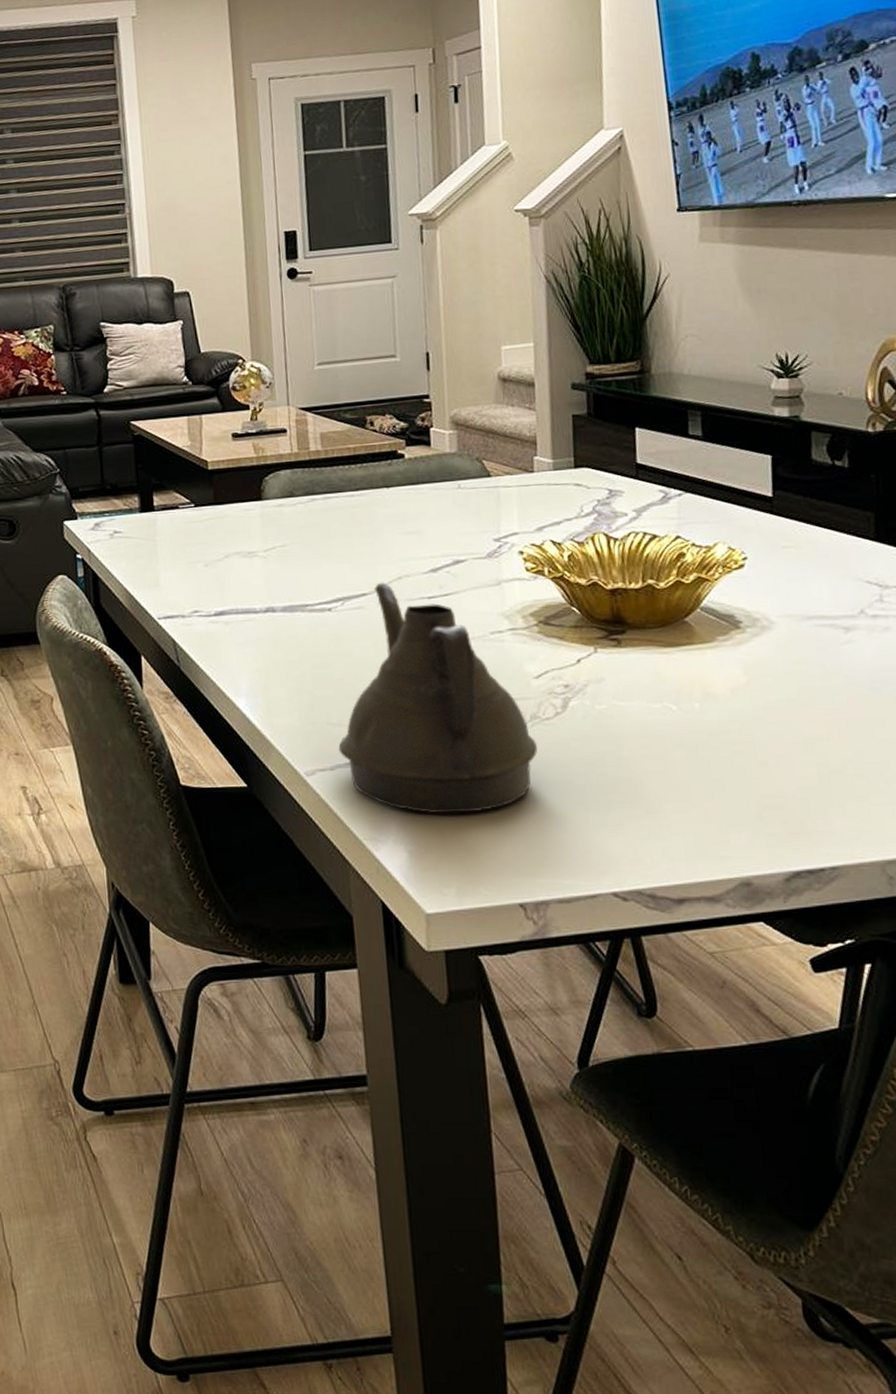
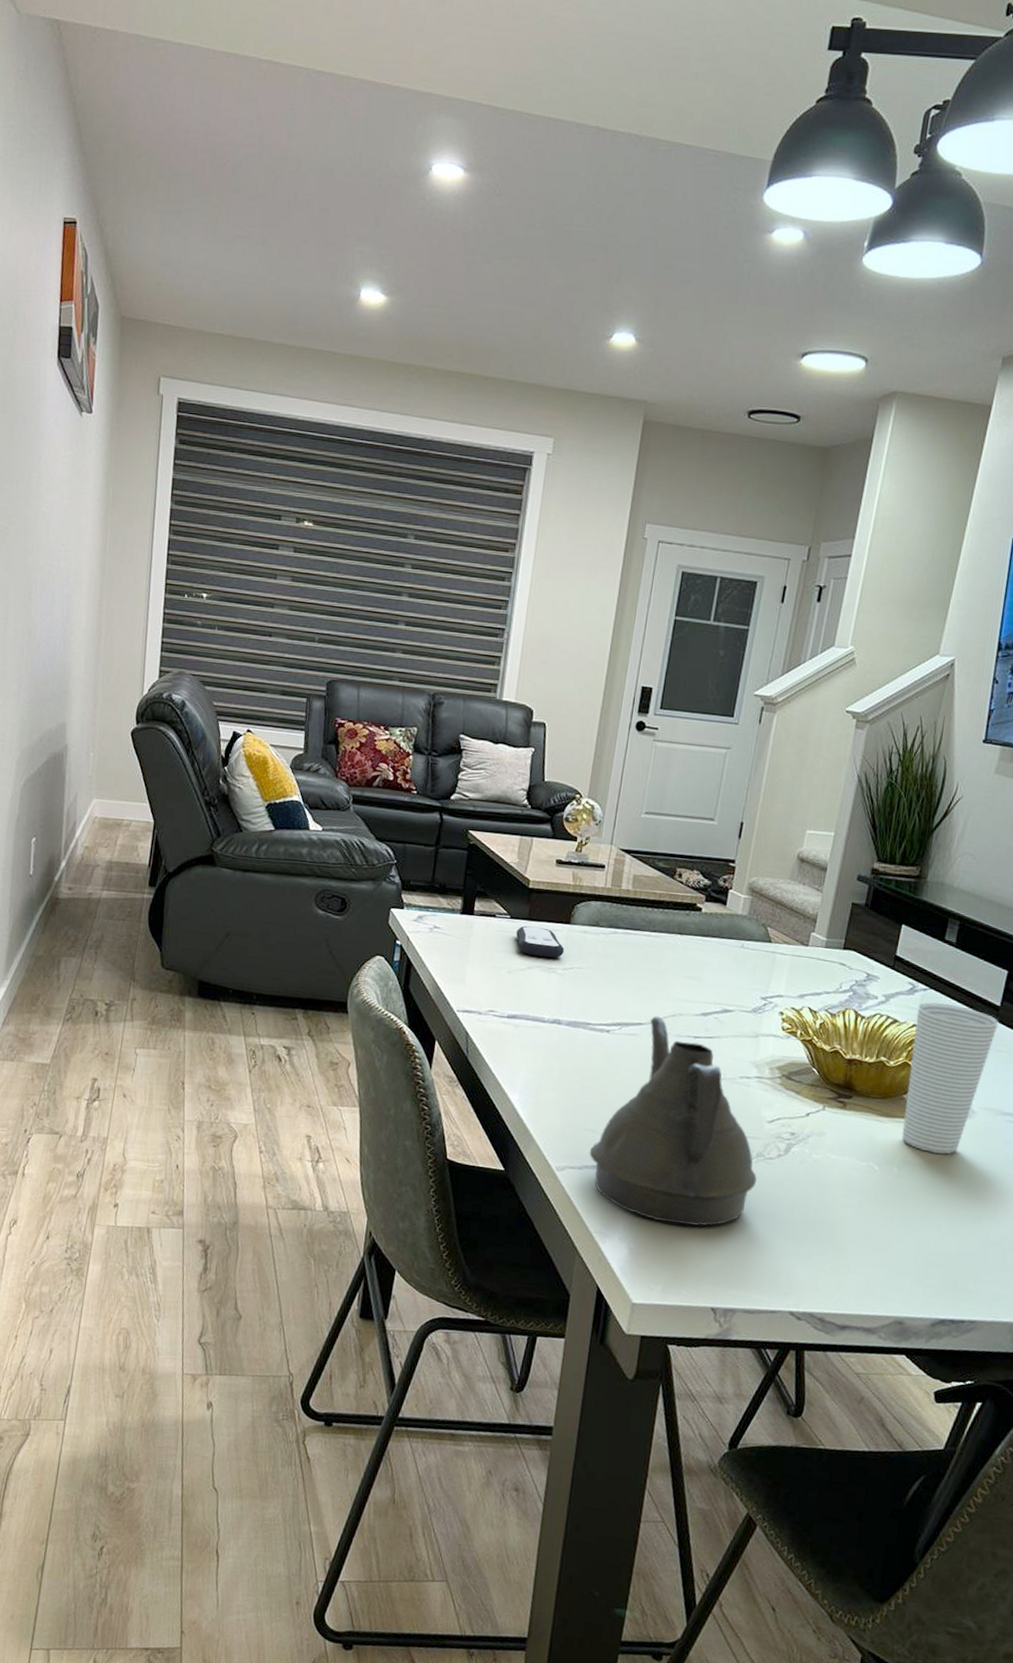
remote control: none [205,510,262,543] -> present [516,925,565,958]
cup: none [676,505,776,678] -> present [901,1002,999,1155]

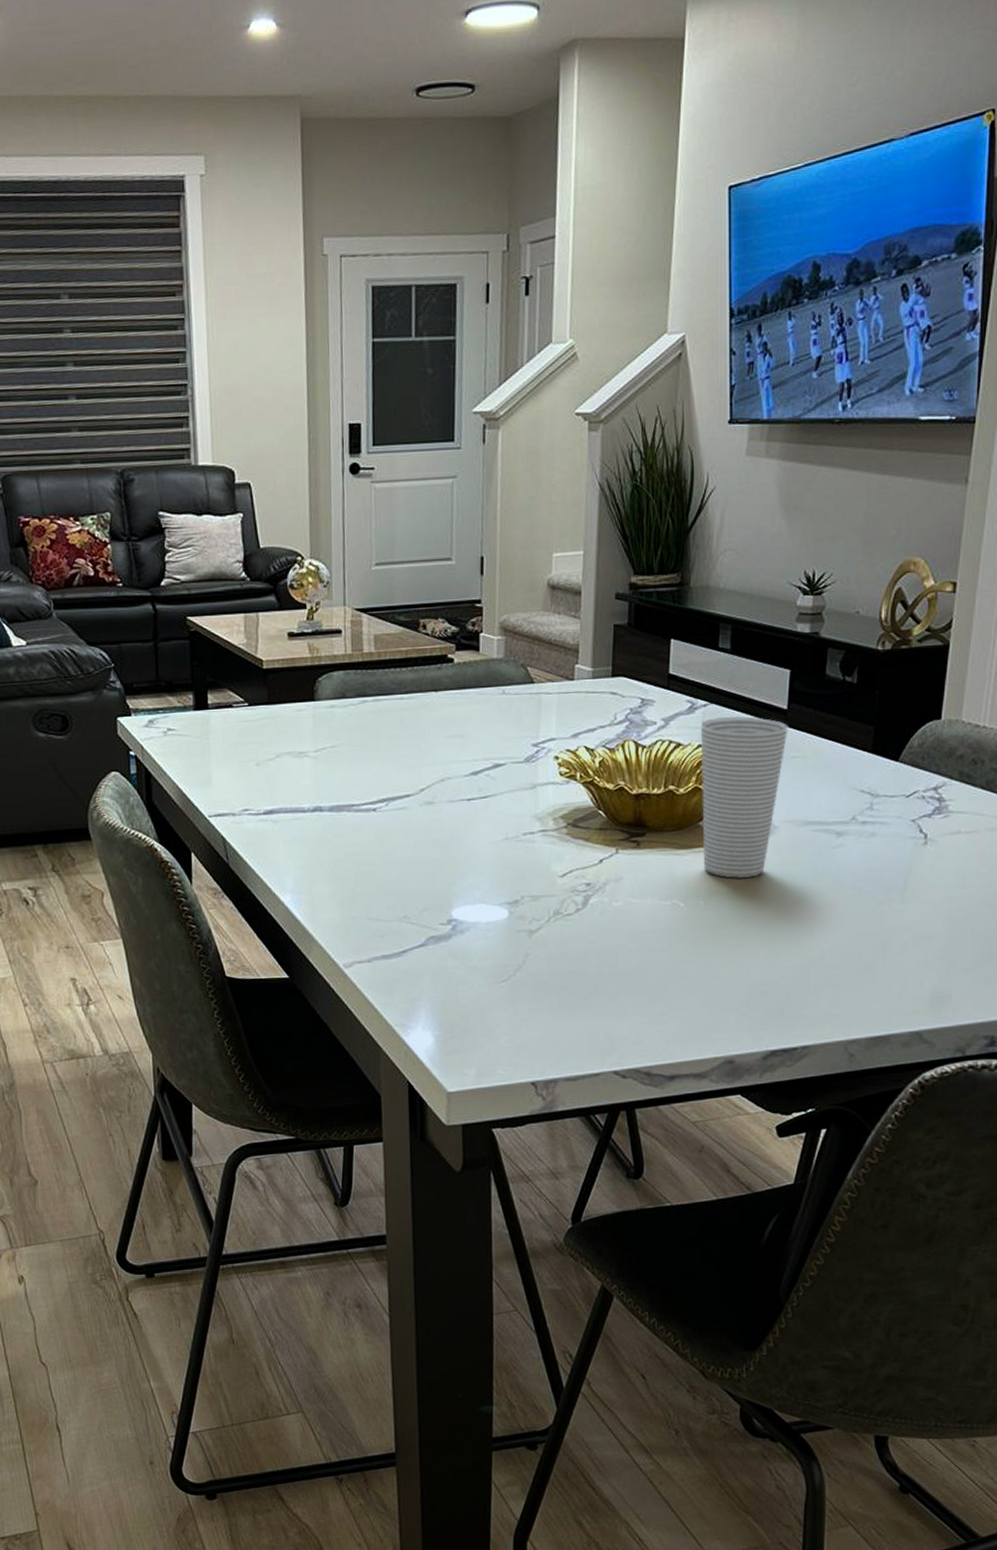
remote control: present [516,925,565,958] -> none [258,710,313,742]
teapot: present [589,1016,758,1226] -> none [376,784,558,1002]

